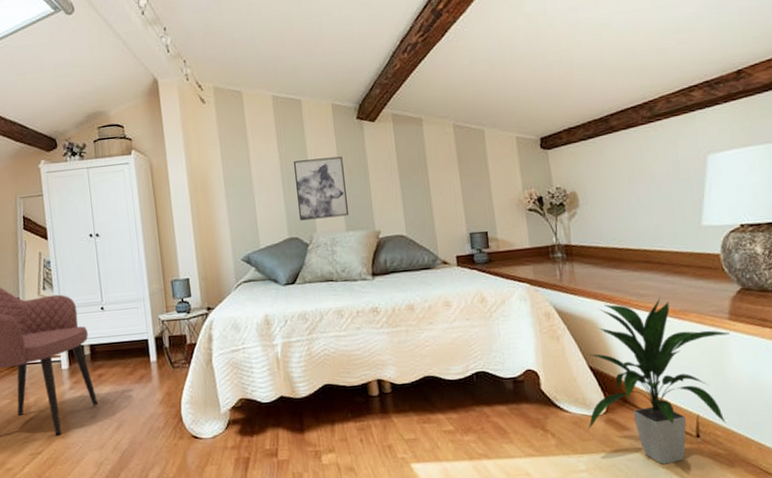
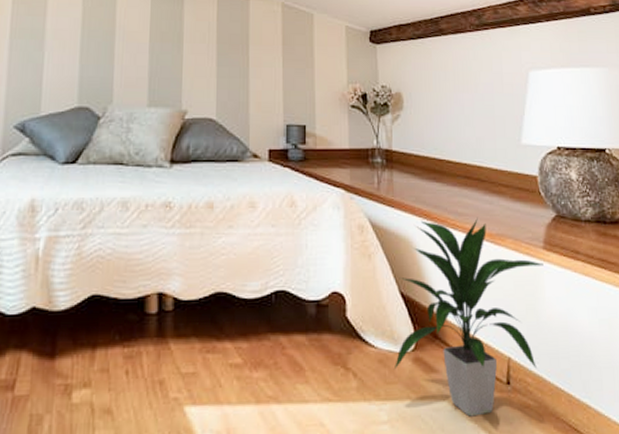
wall art: present [293,156,348,221] -> none [95,18,156,89]

